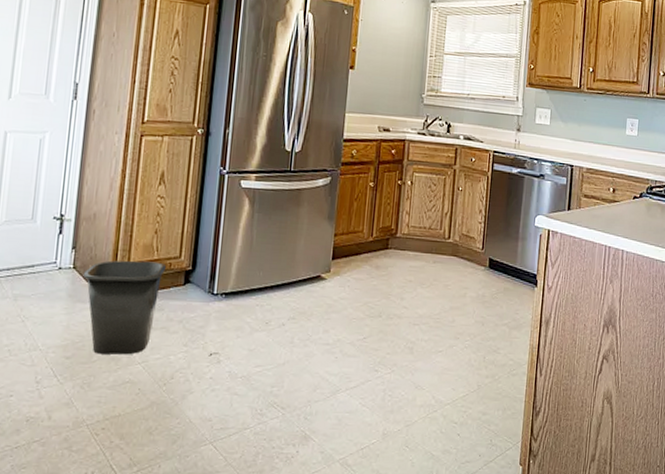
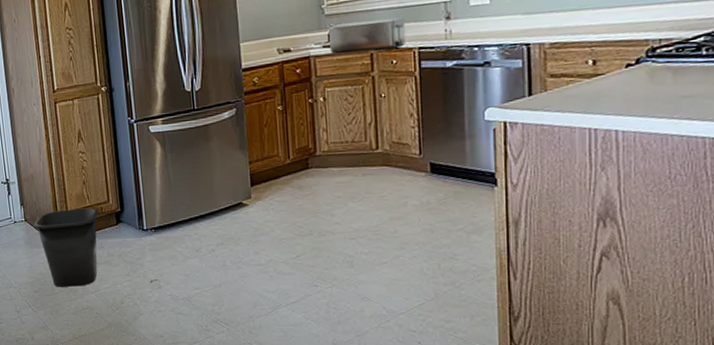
toaster: none [423,115,487,149] -> present [329,17,406,54]

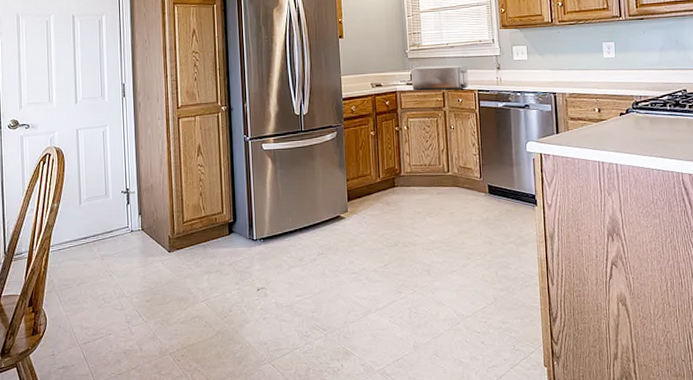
waste bin: present [33,208,98,287] -> none [149,218,212,296]

